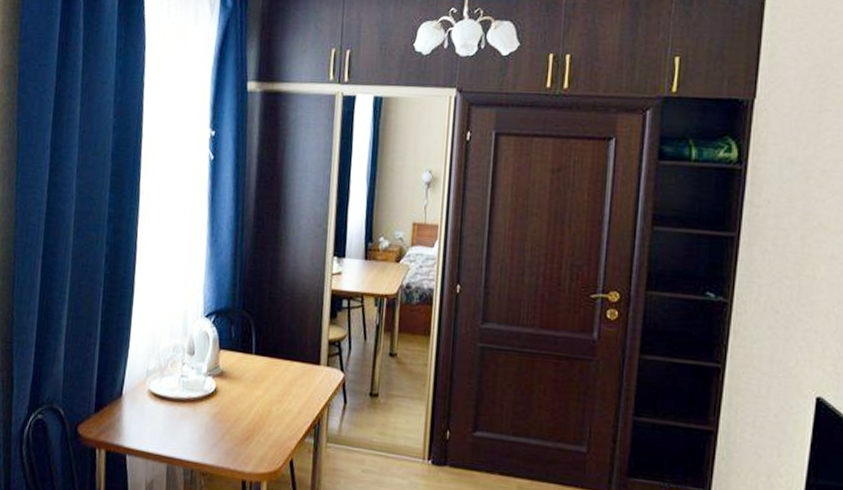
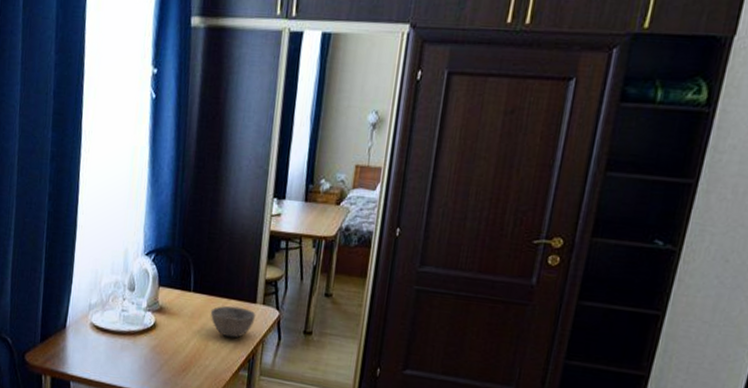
bowl: none [273,368,320,403] -> present [210,305,256,338]

